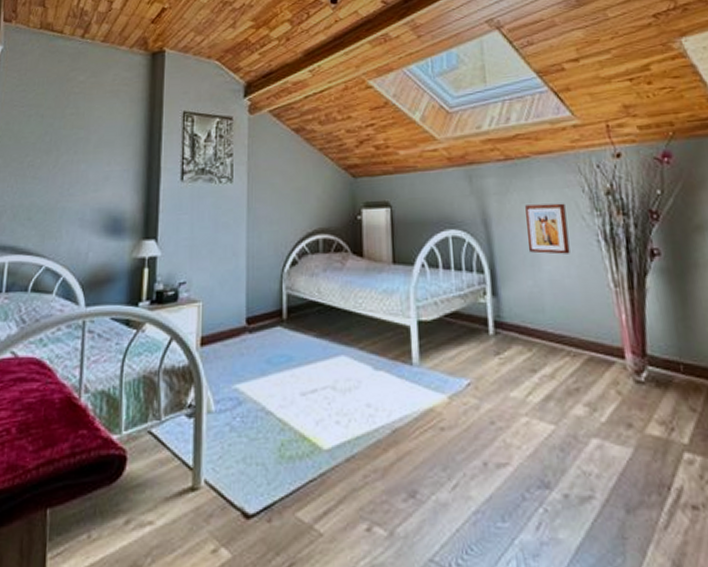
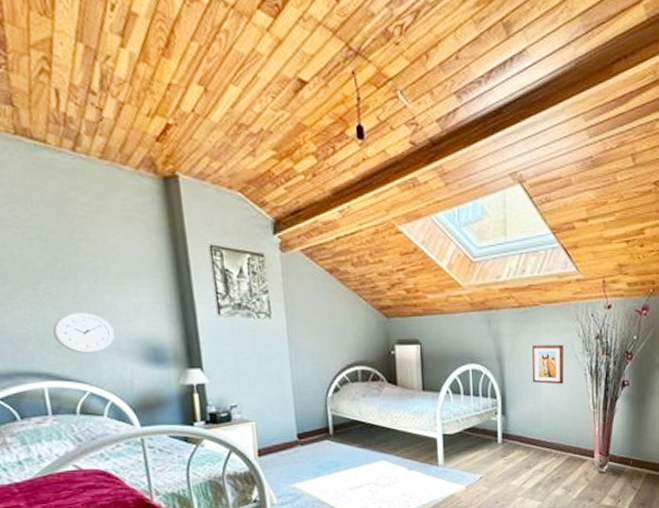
wall clock: none [27,183,81,225] -> present [53,313,115,354]

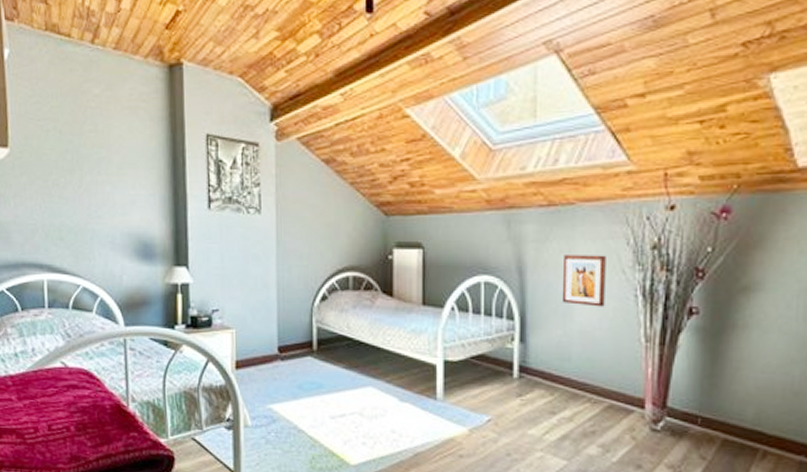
wall clock: present [53,313,115,354] -> none [57,205,110,246]

